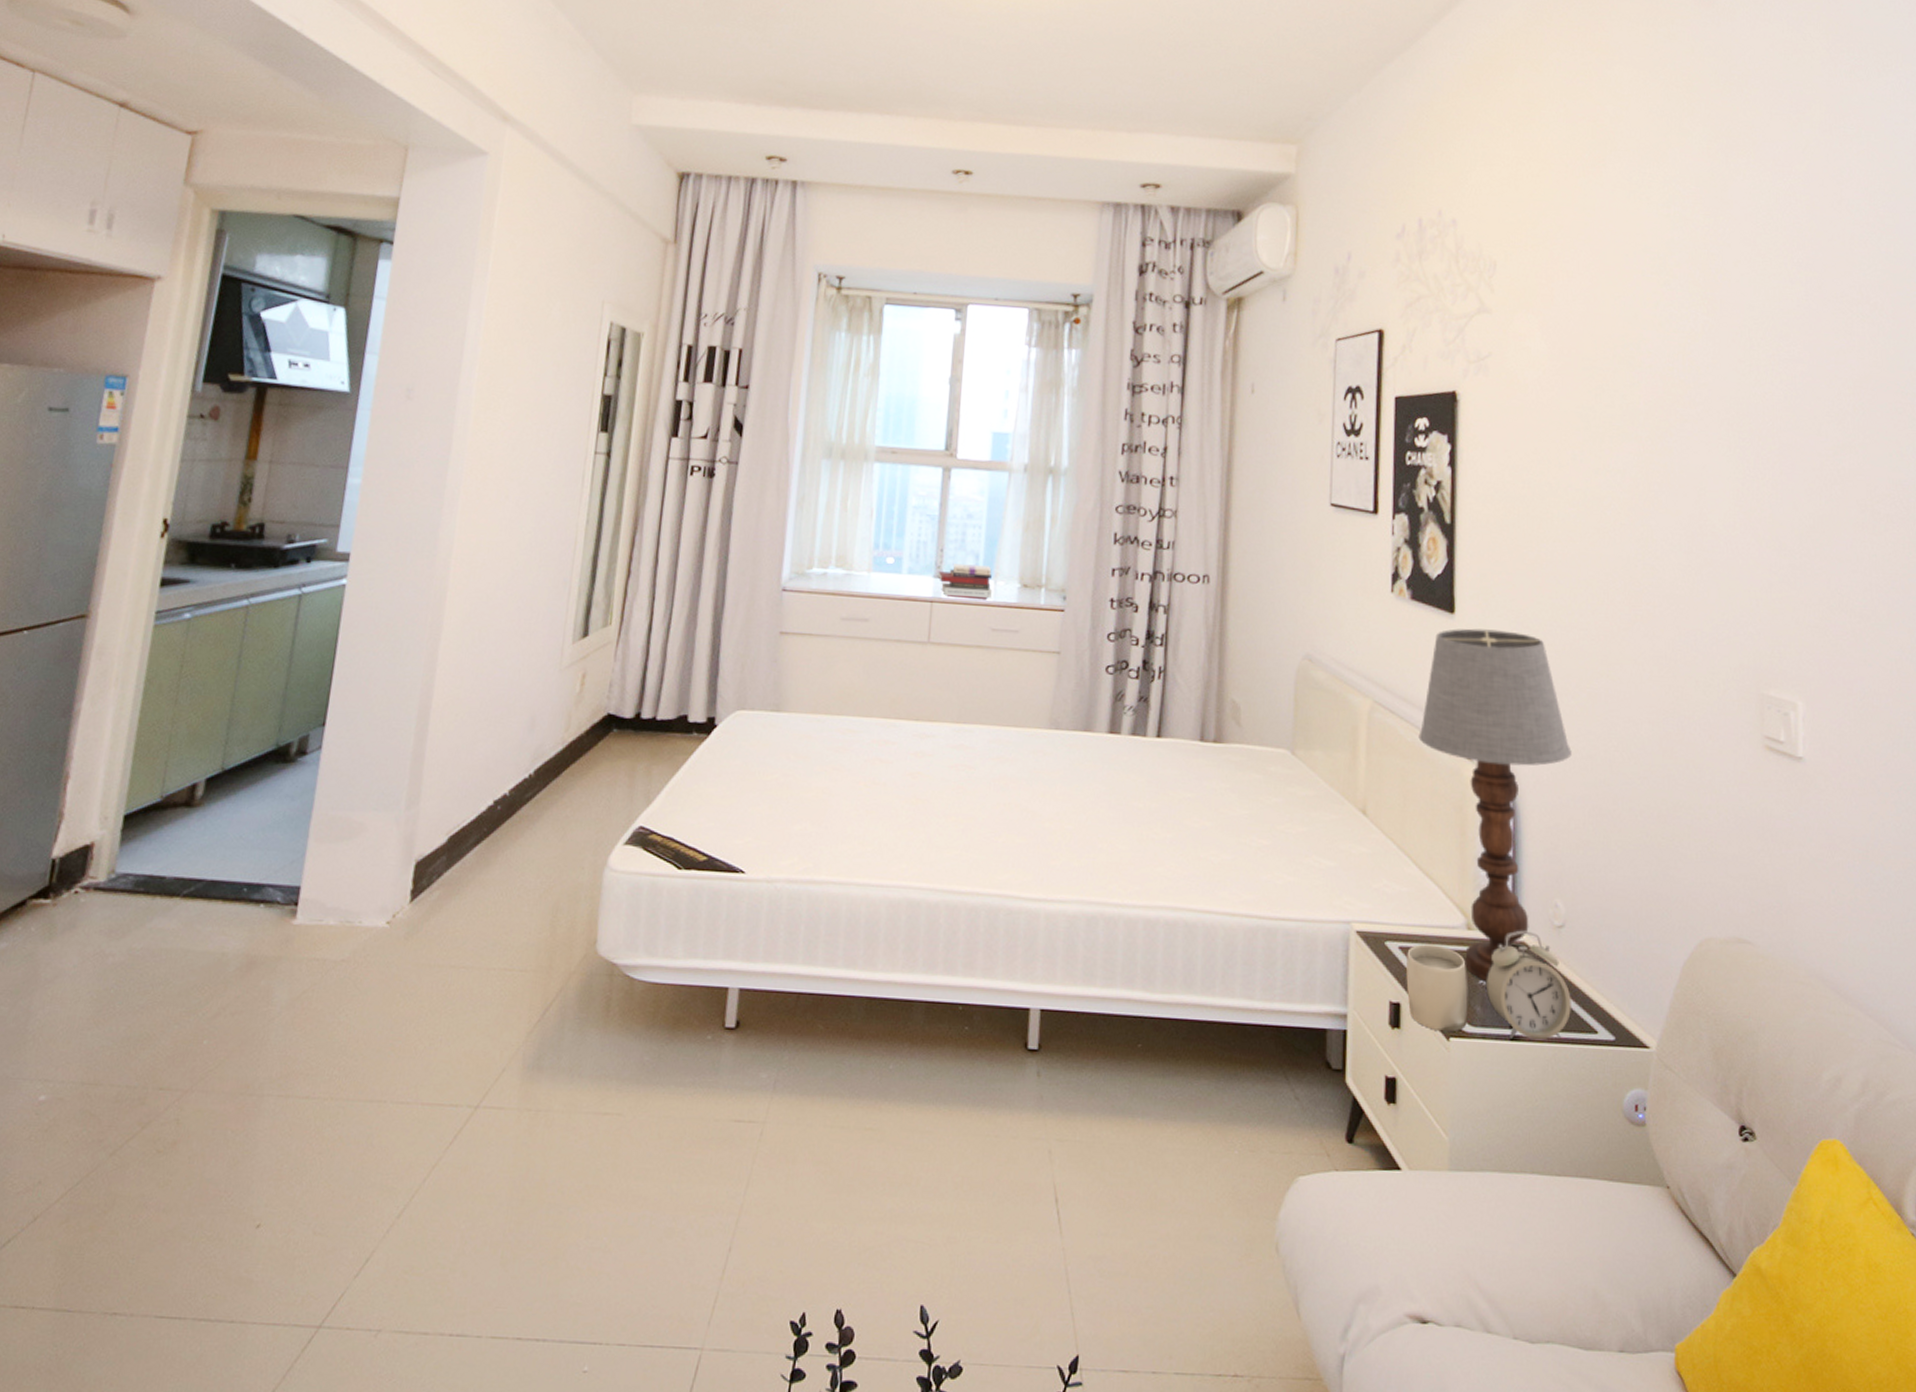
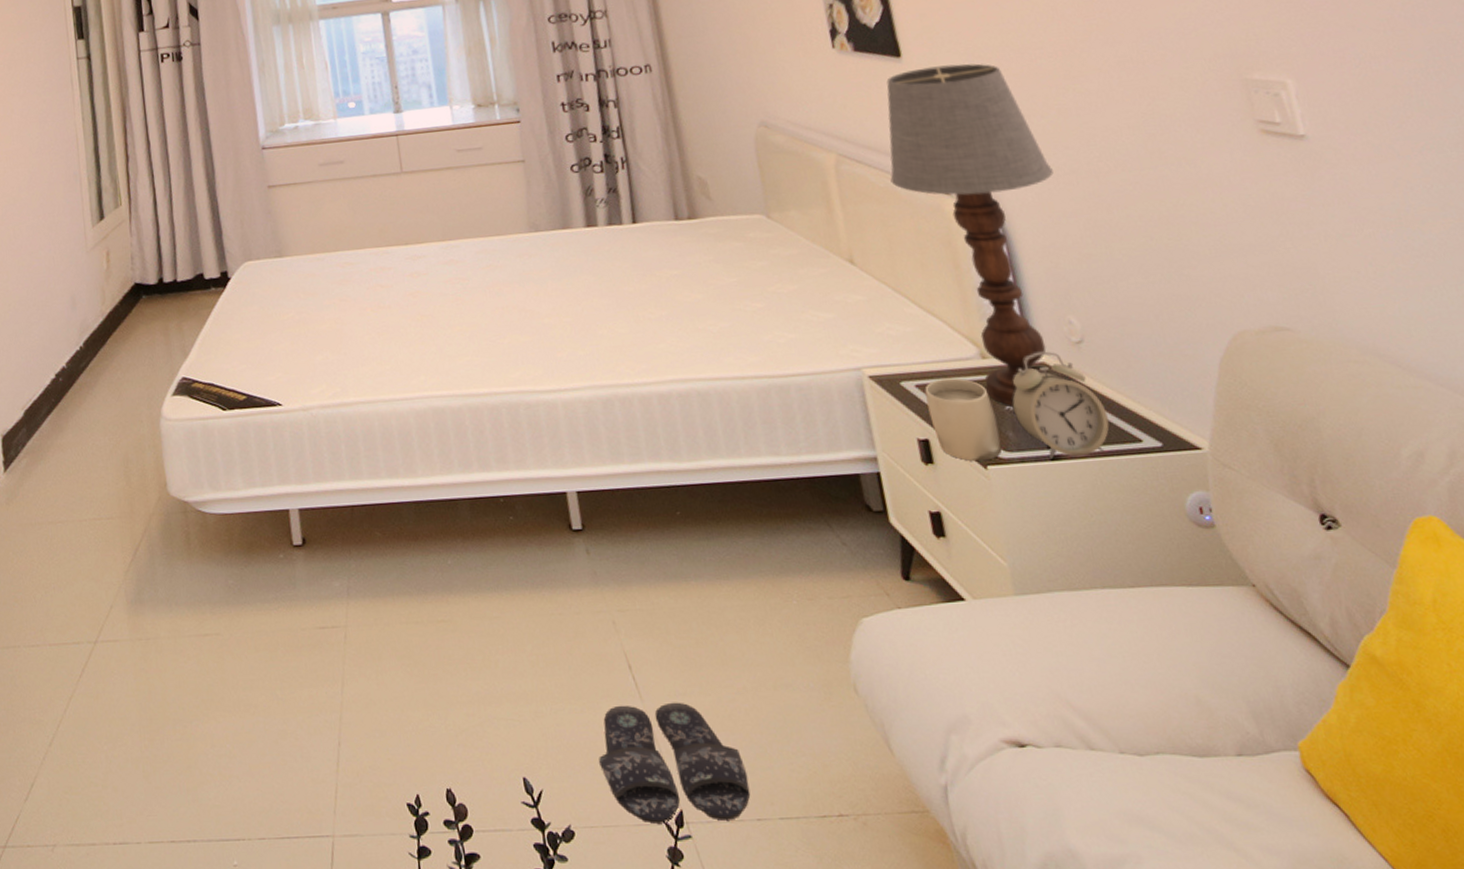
books: present [937,563,993,601] -> none [397,93,450,129]
slippers: none [1004,1239,1152,1370] -> present [599,702,751,824]

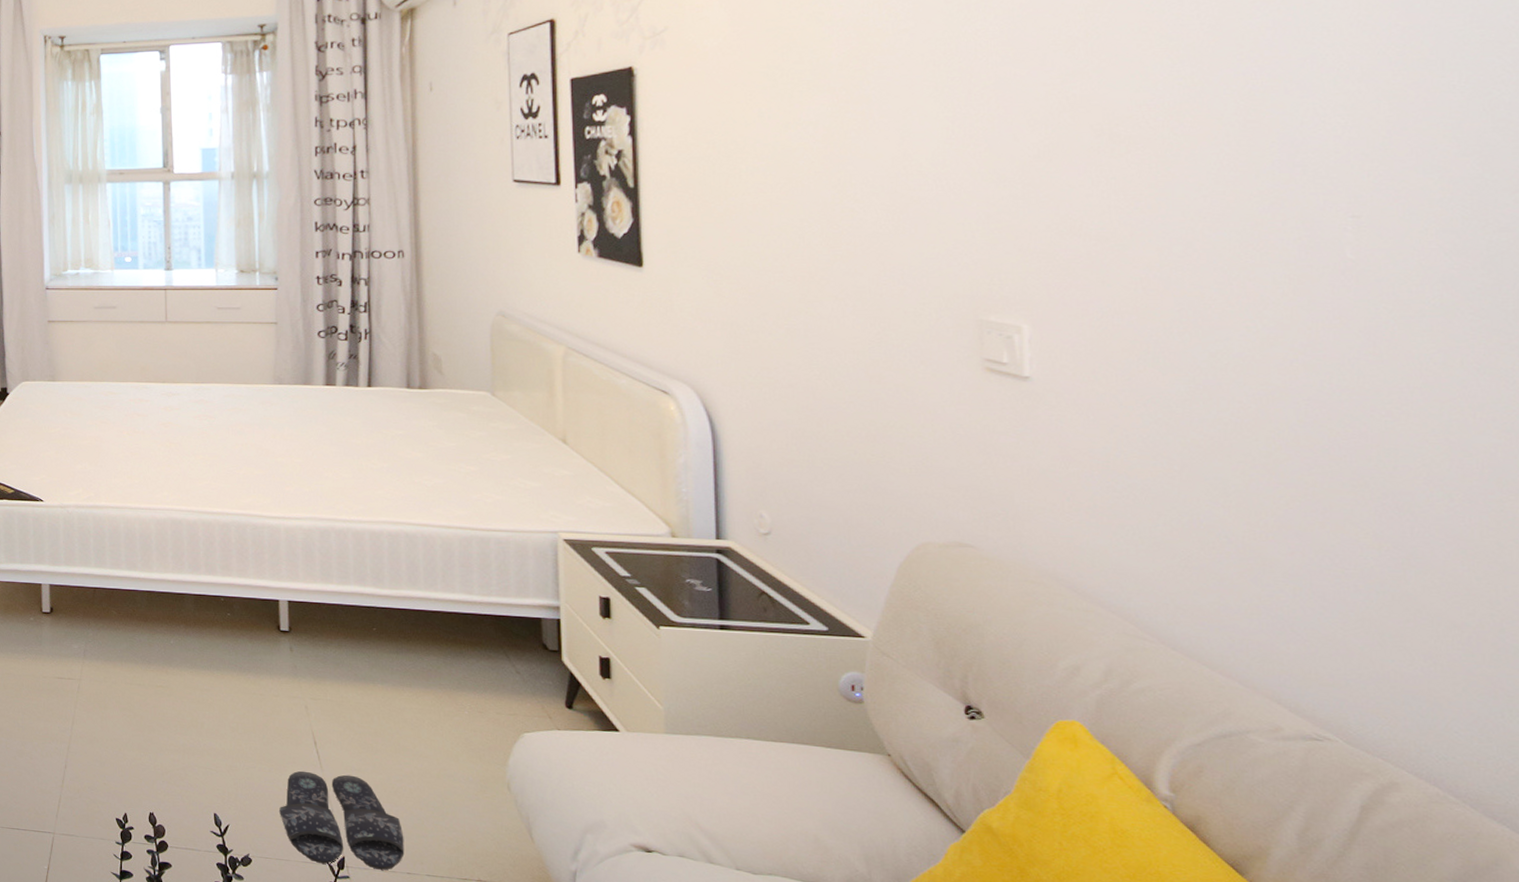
table lamp: present [886,63,1053,406] -> none [613,278,771,580]
mug: present [924,378,1002,462] -> none [614,549,676,622]
alarm clock: present [1011,351,1110,459] -> none [692,537,781,630]

